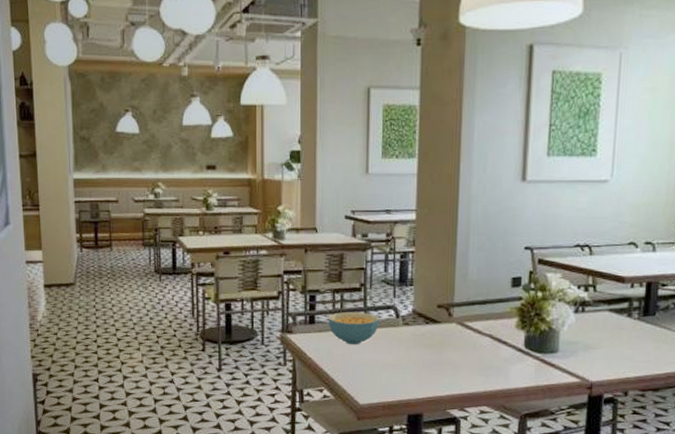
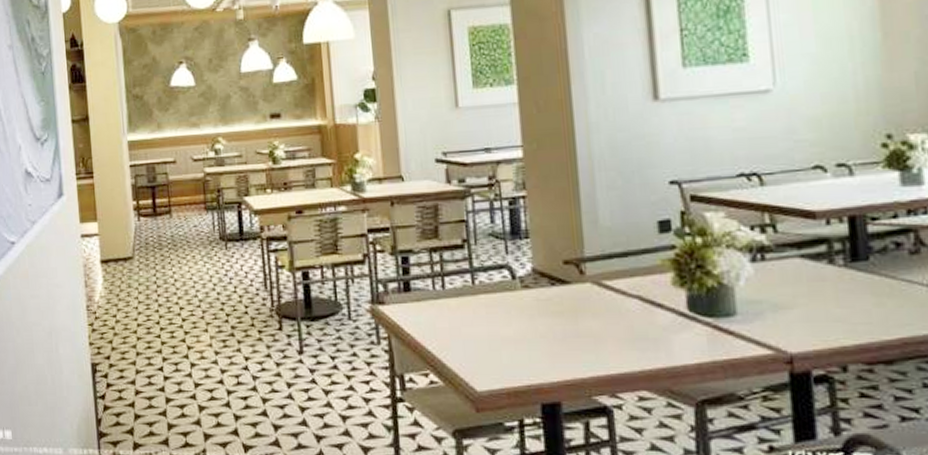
cereal bowl: present [328,312,380,345] -> none [426,275,492,316]

